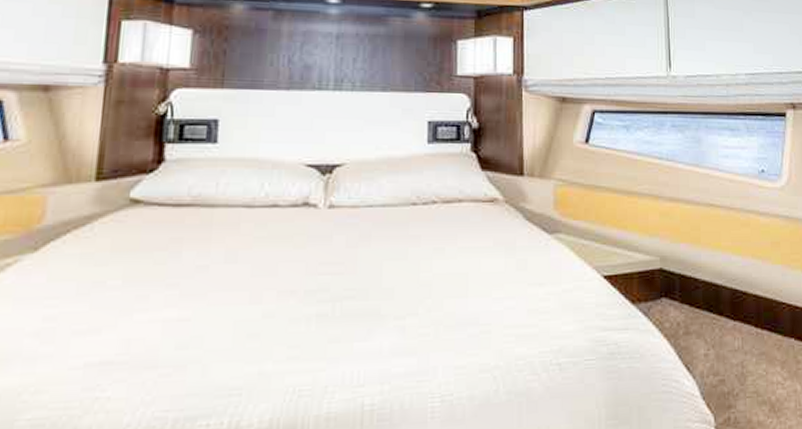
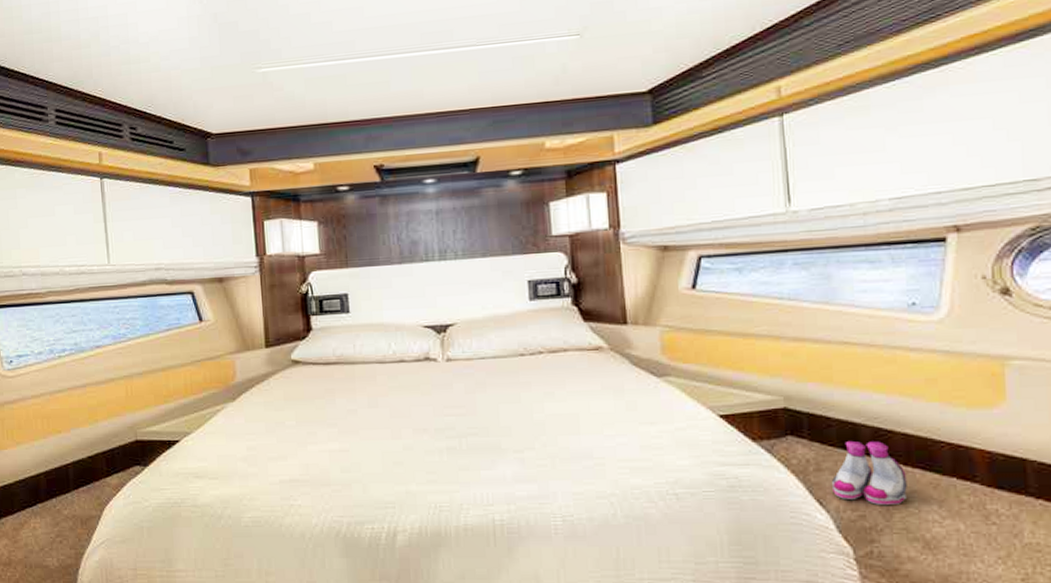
boots: none [697,302,757,368] -> present [831,440,907,505]

